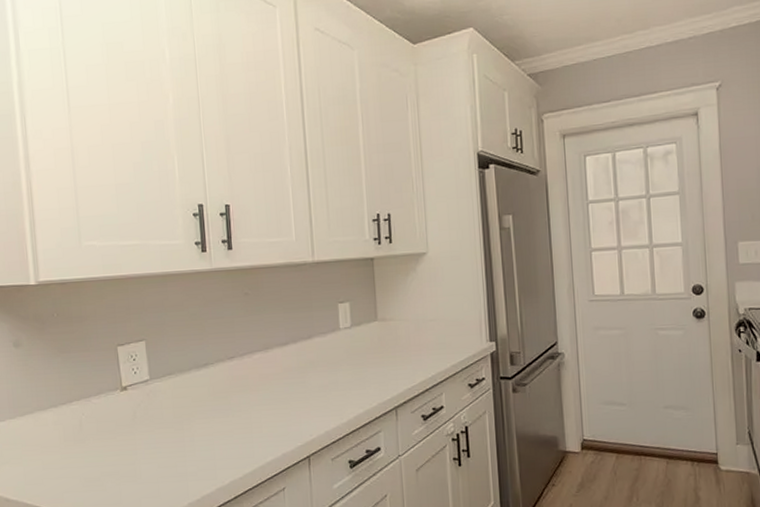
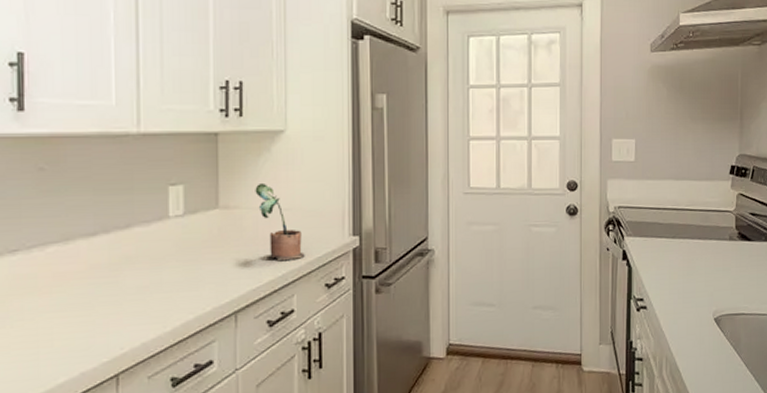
potted plant: none [405,298,450,364] -> present [255,182,305,260]

